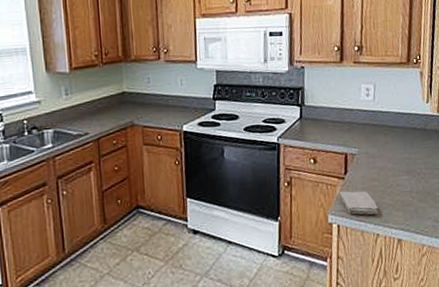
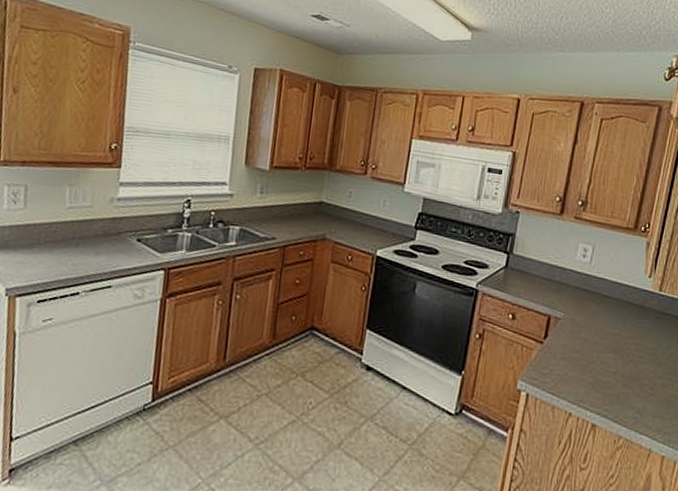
washcloth: present [339,191,379,215] -> none [534,356,576,392]

